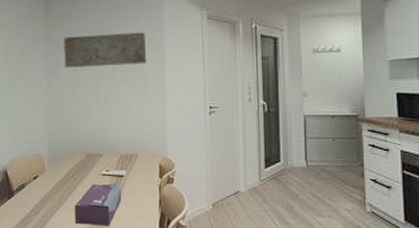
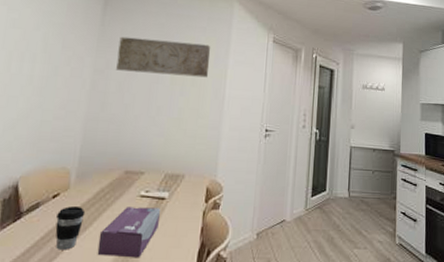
coffee cup: none [38,186,61,220] -> present [55,206,86,250]

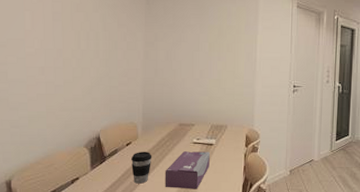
stone relief: present [116,36,211,78] -> none [163,12,242,44]

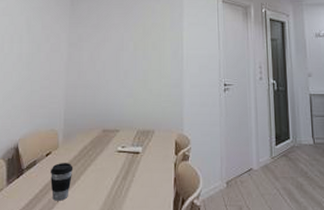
tissue box: present [165,151,210,189] -> none [86,161,136,207]

